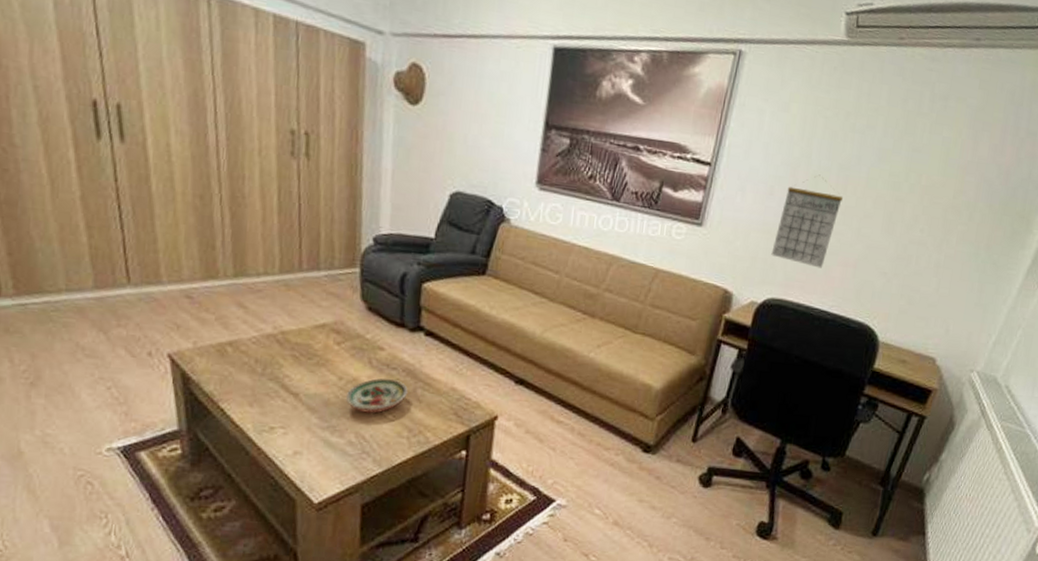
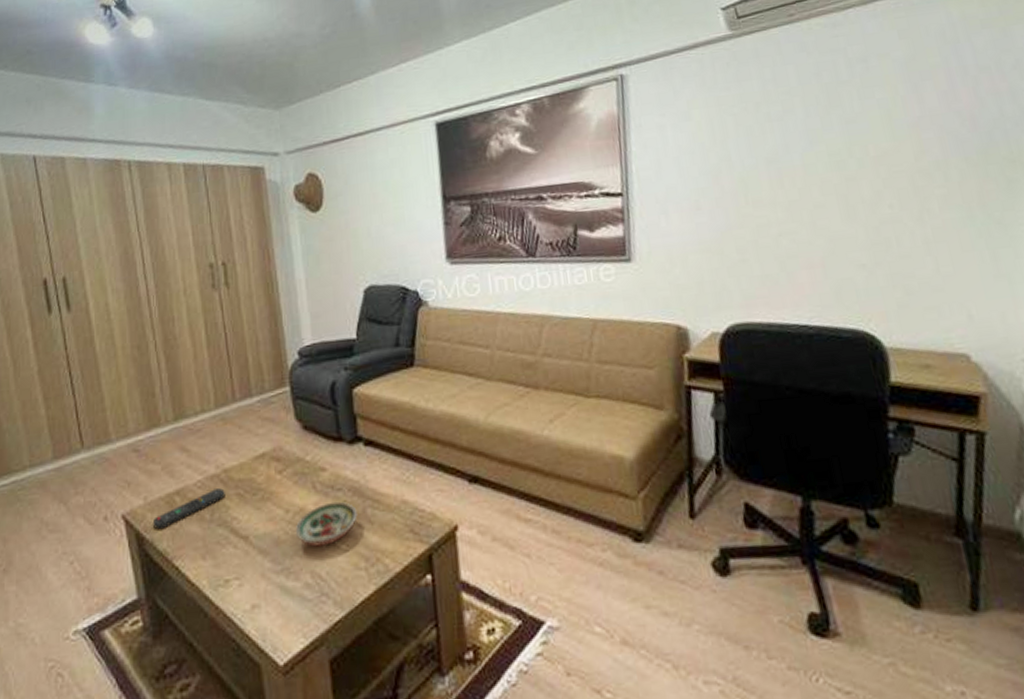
remote control: none [201,347,280,374] -> present [153,488,225,530]
calendar: present [771,174,843,268] -> none [714,175,785,278]

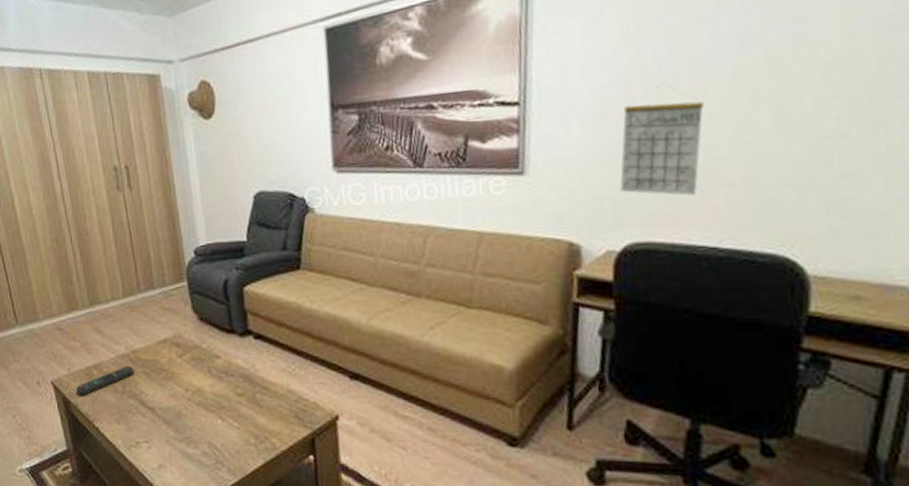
decorative bowl: present [295,501,357,547] -> none [194,385,248,422]
calendar: none [714,175,785,278] -> present [620,82,704,196]

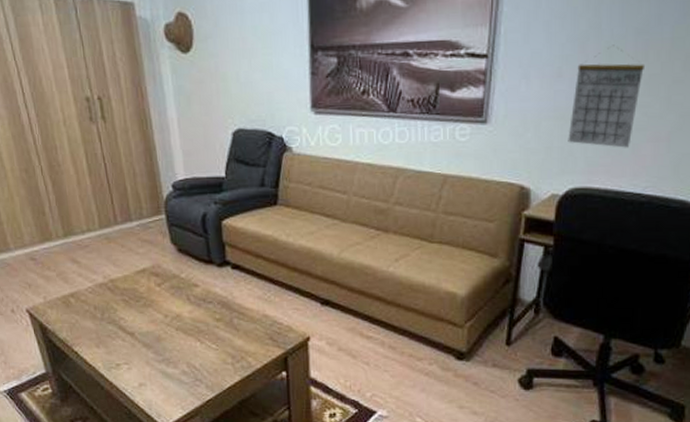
remote control: present [76,366,134,396] -> none [53,294,113,323]

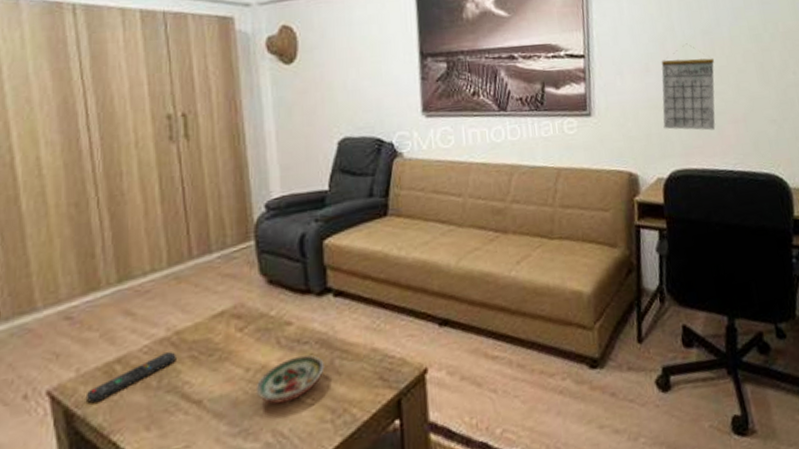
remote control: none [53,294,113,323] -> present [87,351,176,404]
decorative bowl: none [173,311,226,345] -> present [255,354,325,404]

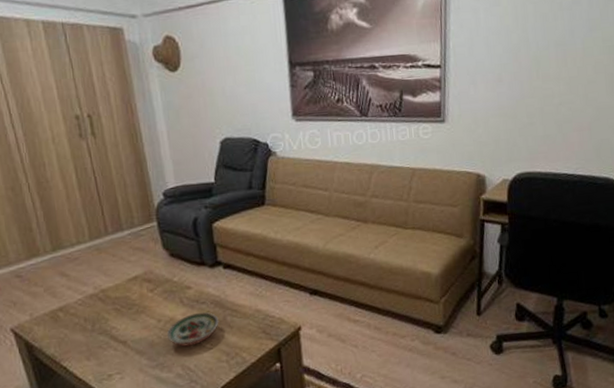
remote control: present [87,351,176,404] -> none [40,305,104,339]
calendar: present [661,43,716,131] -> none [511,54,565,138]

